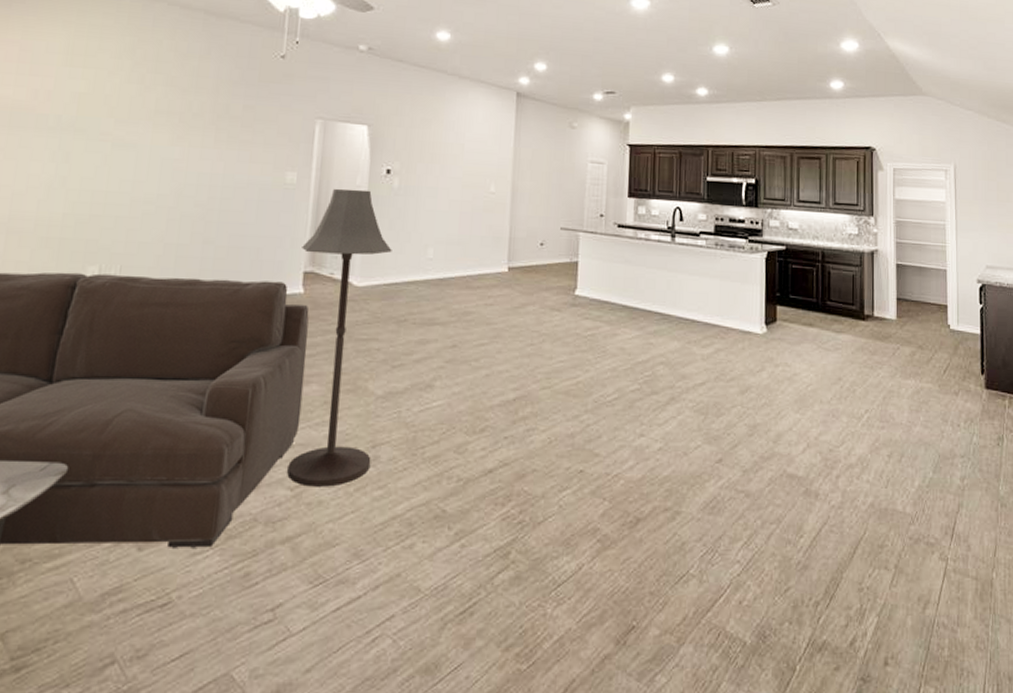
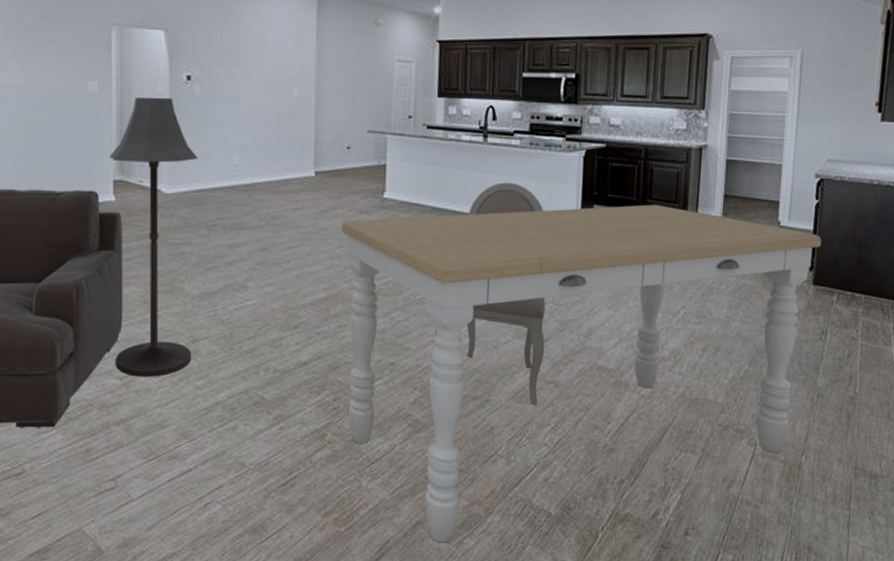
dining table: none [533,306,989,681] -> present [342,204,822,543]
dining chair: none [625,281,735,517] -> present [435,182,546,405]

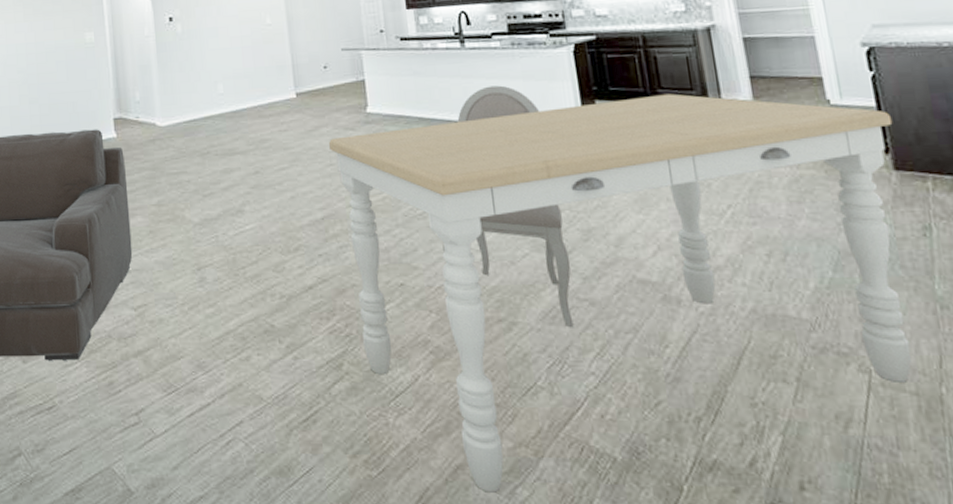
floor lamp: present [109,96,198,377] -> none [108,38,199,307]

